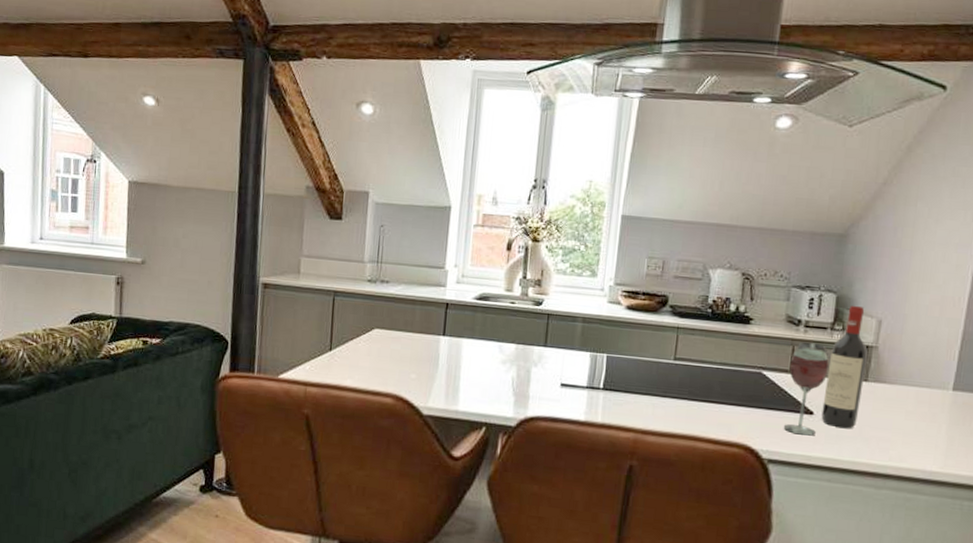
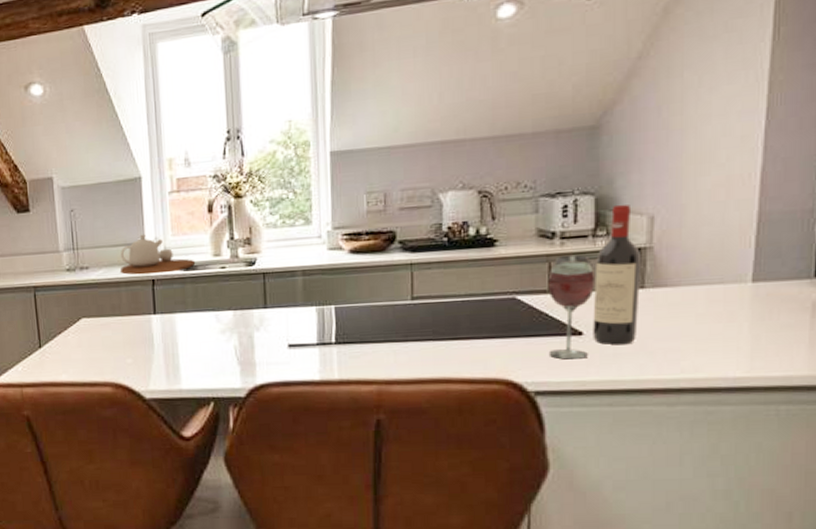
tea set: none [418,259,488,299] -> present [120,234,195,275]

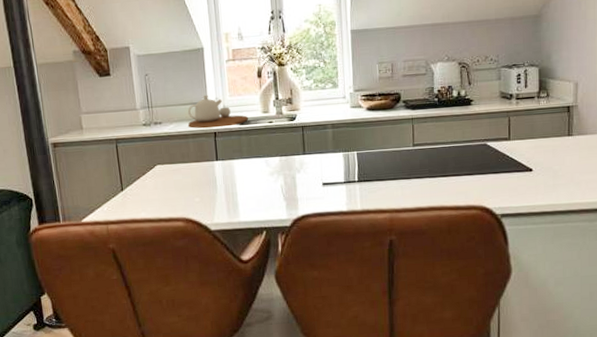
wineglass: present [548,254,596,360] -> none [508,111,541,190]
wine bottle: present [593,204,642,345] -> none [539,74,571,178]

